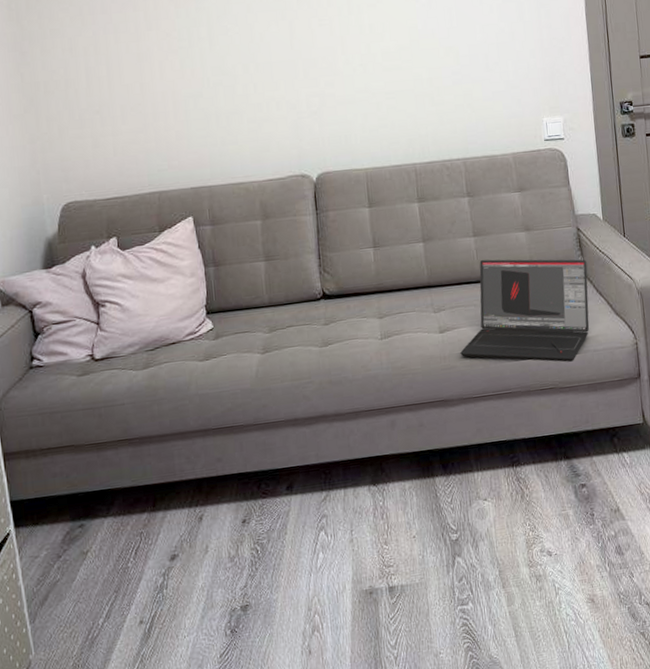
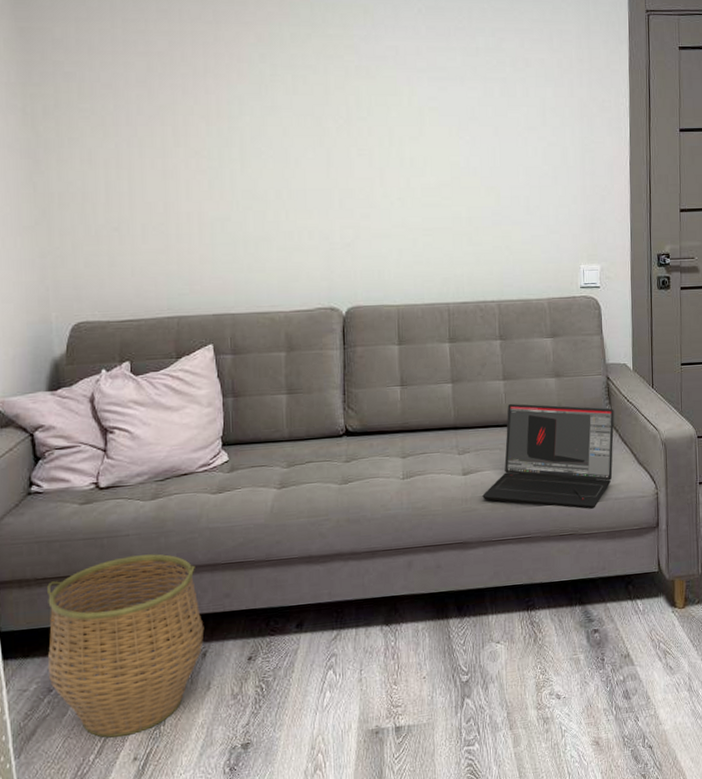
basket: none [52,421,200,602] -> present [47,554,204,738]

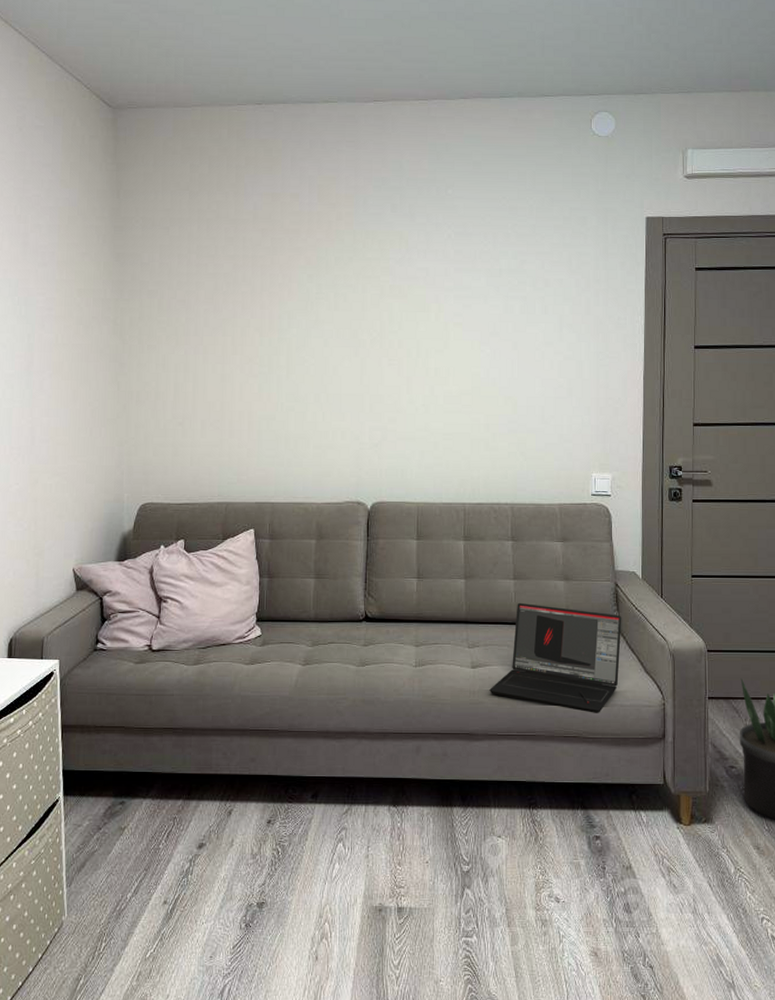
basket: present [47,554,204,738] -> none [99,714,231,879]

